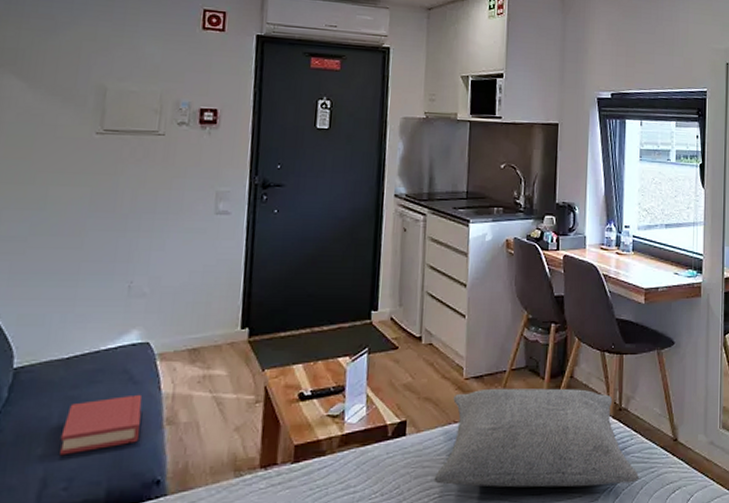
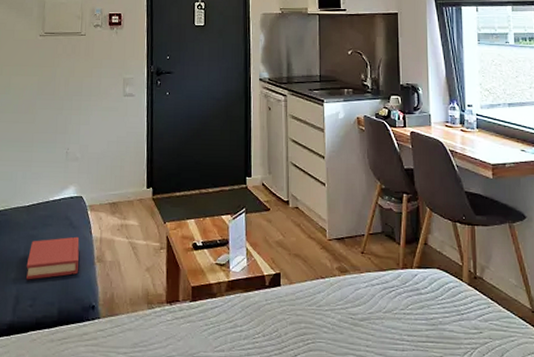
pillow: present [434,388,639,488] -> none [306,249,499,349]

